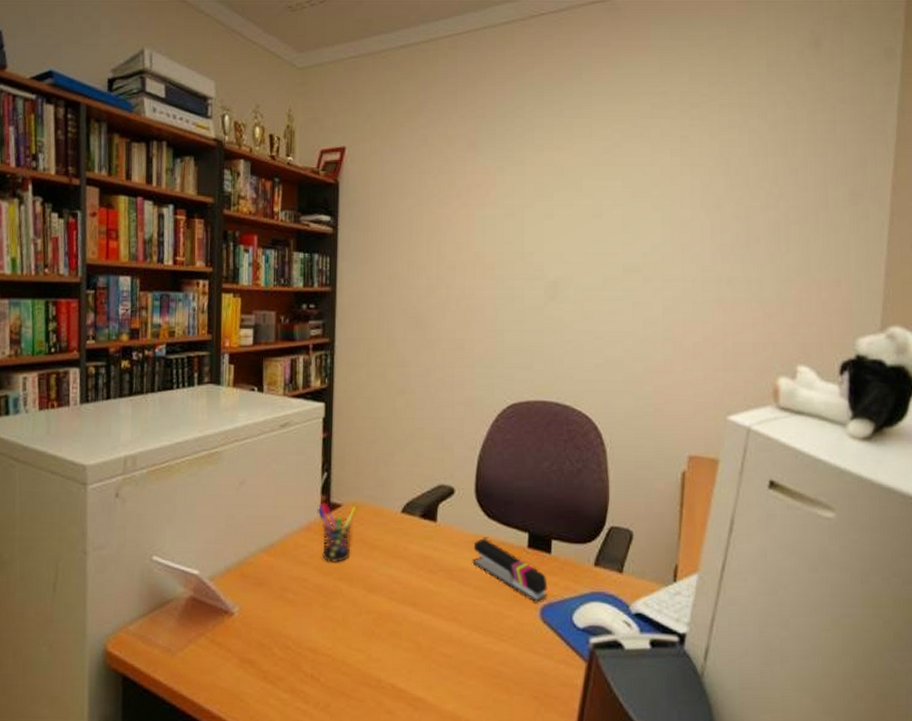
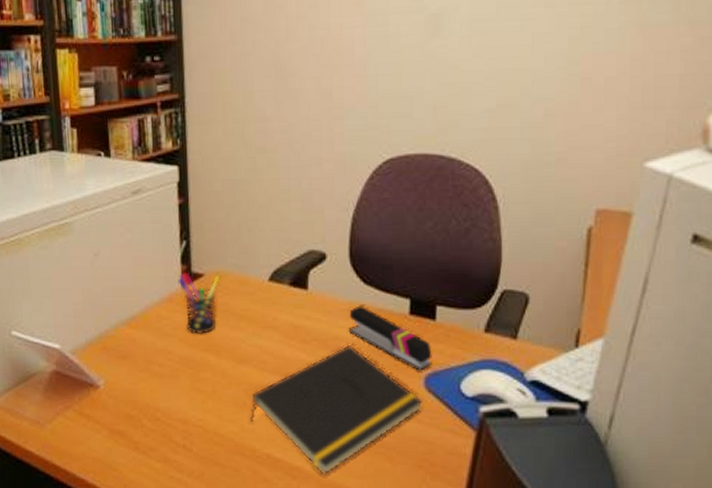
notepad: none [377,575,539,706] -> present [249,344,423,475]

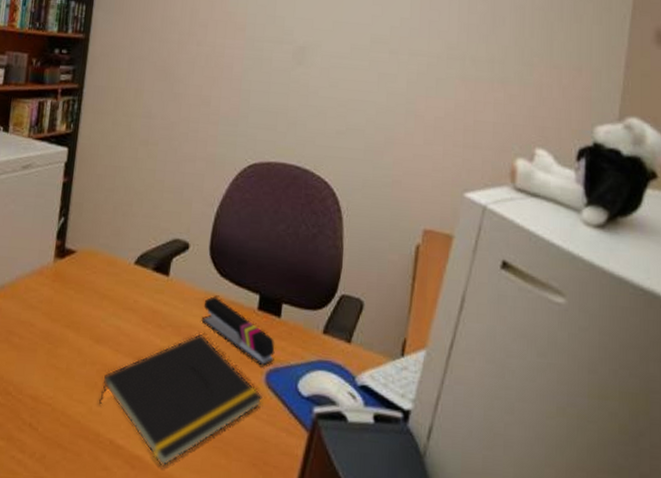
pen holder: present [177,271,220,334] -> none [50,246,91,309]

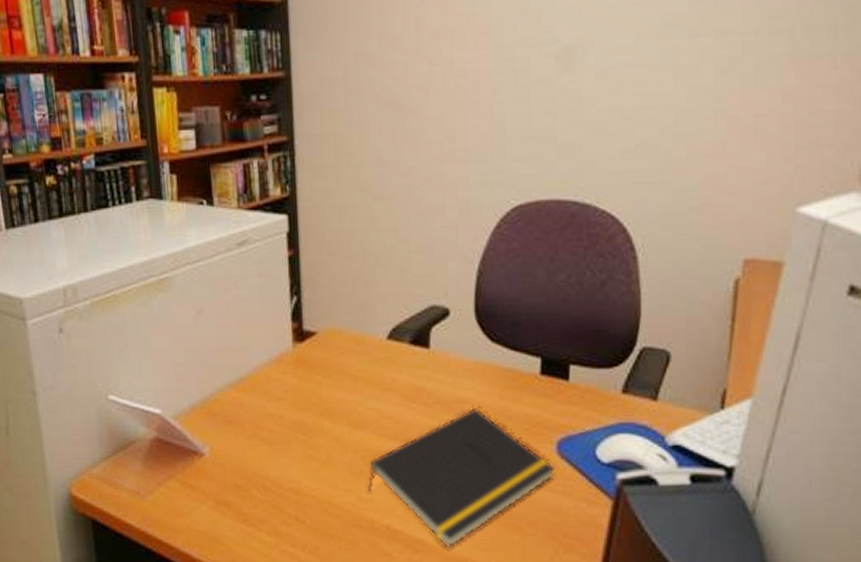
stapler: present [201,296,275,366] -> none [474,365,565,435]

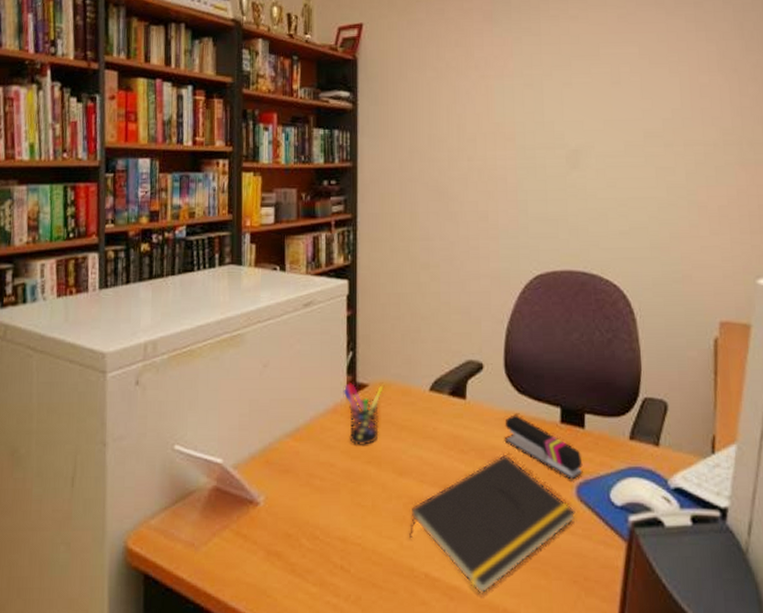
pen holder: none [288,329,334,397] -> present [343,381,384,445]
stapler: none [474,365,565,435] -> present [504,414,583,480]

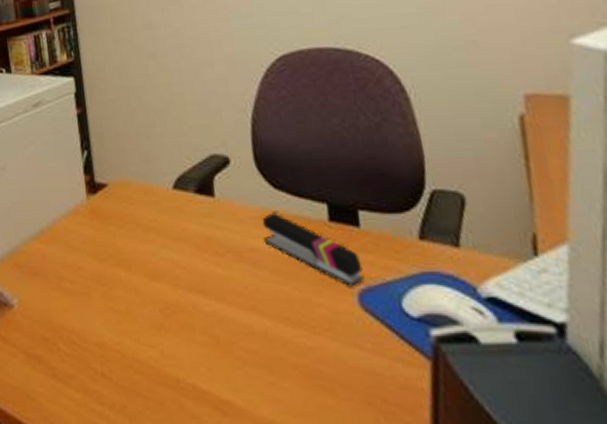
pen holder: present [343,381,384,445] -> none [82,182,124,248]
notepad: present [408,454,576,594] -> none [168,256,362,412]

